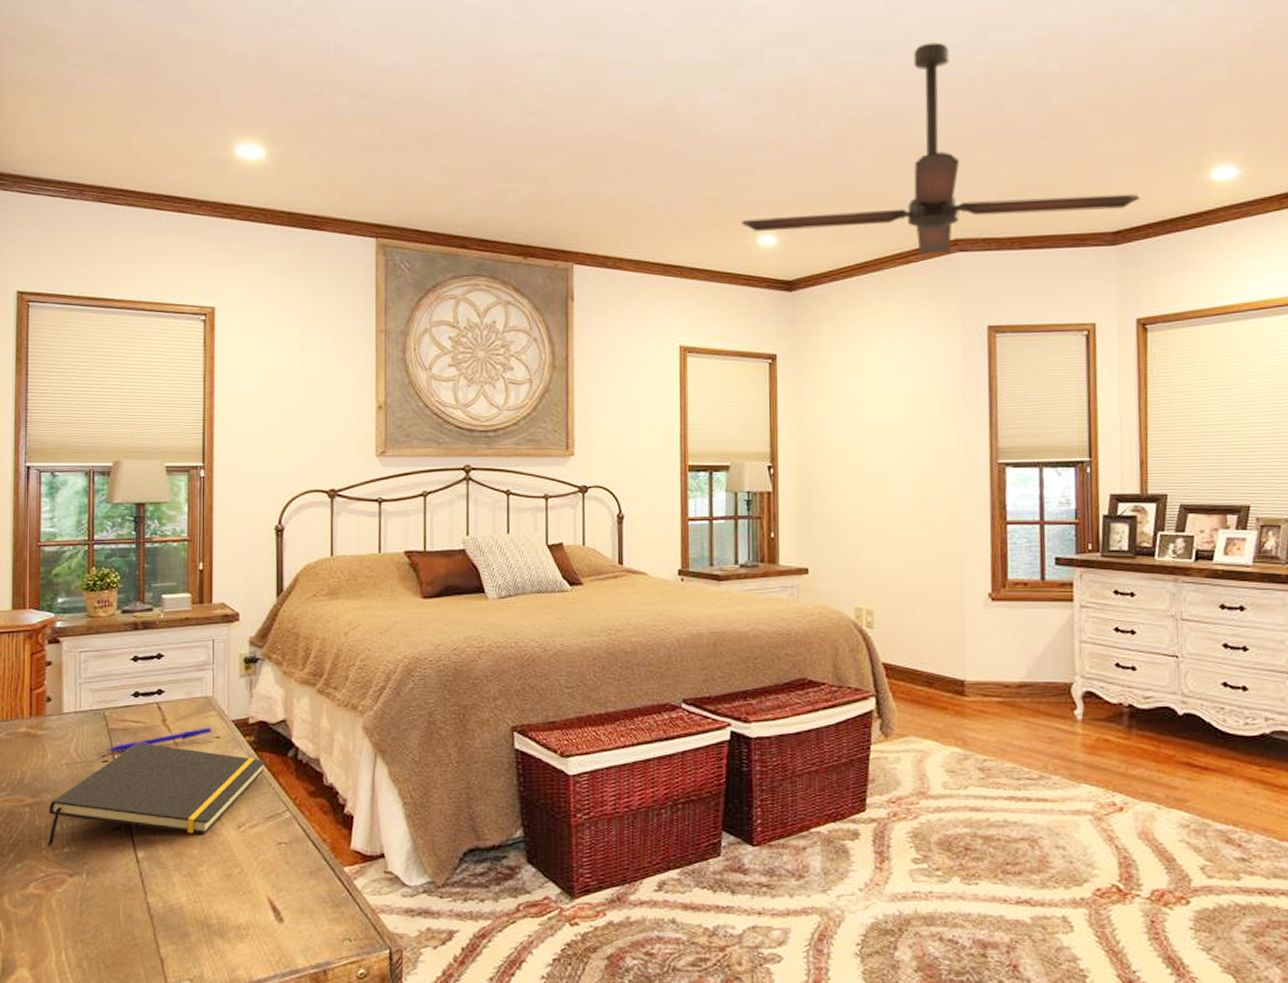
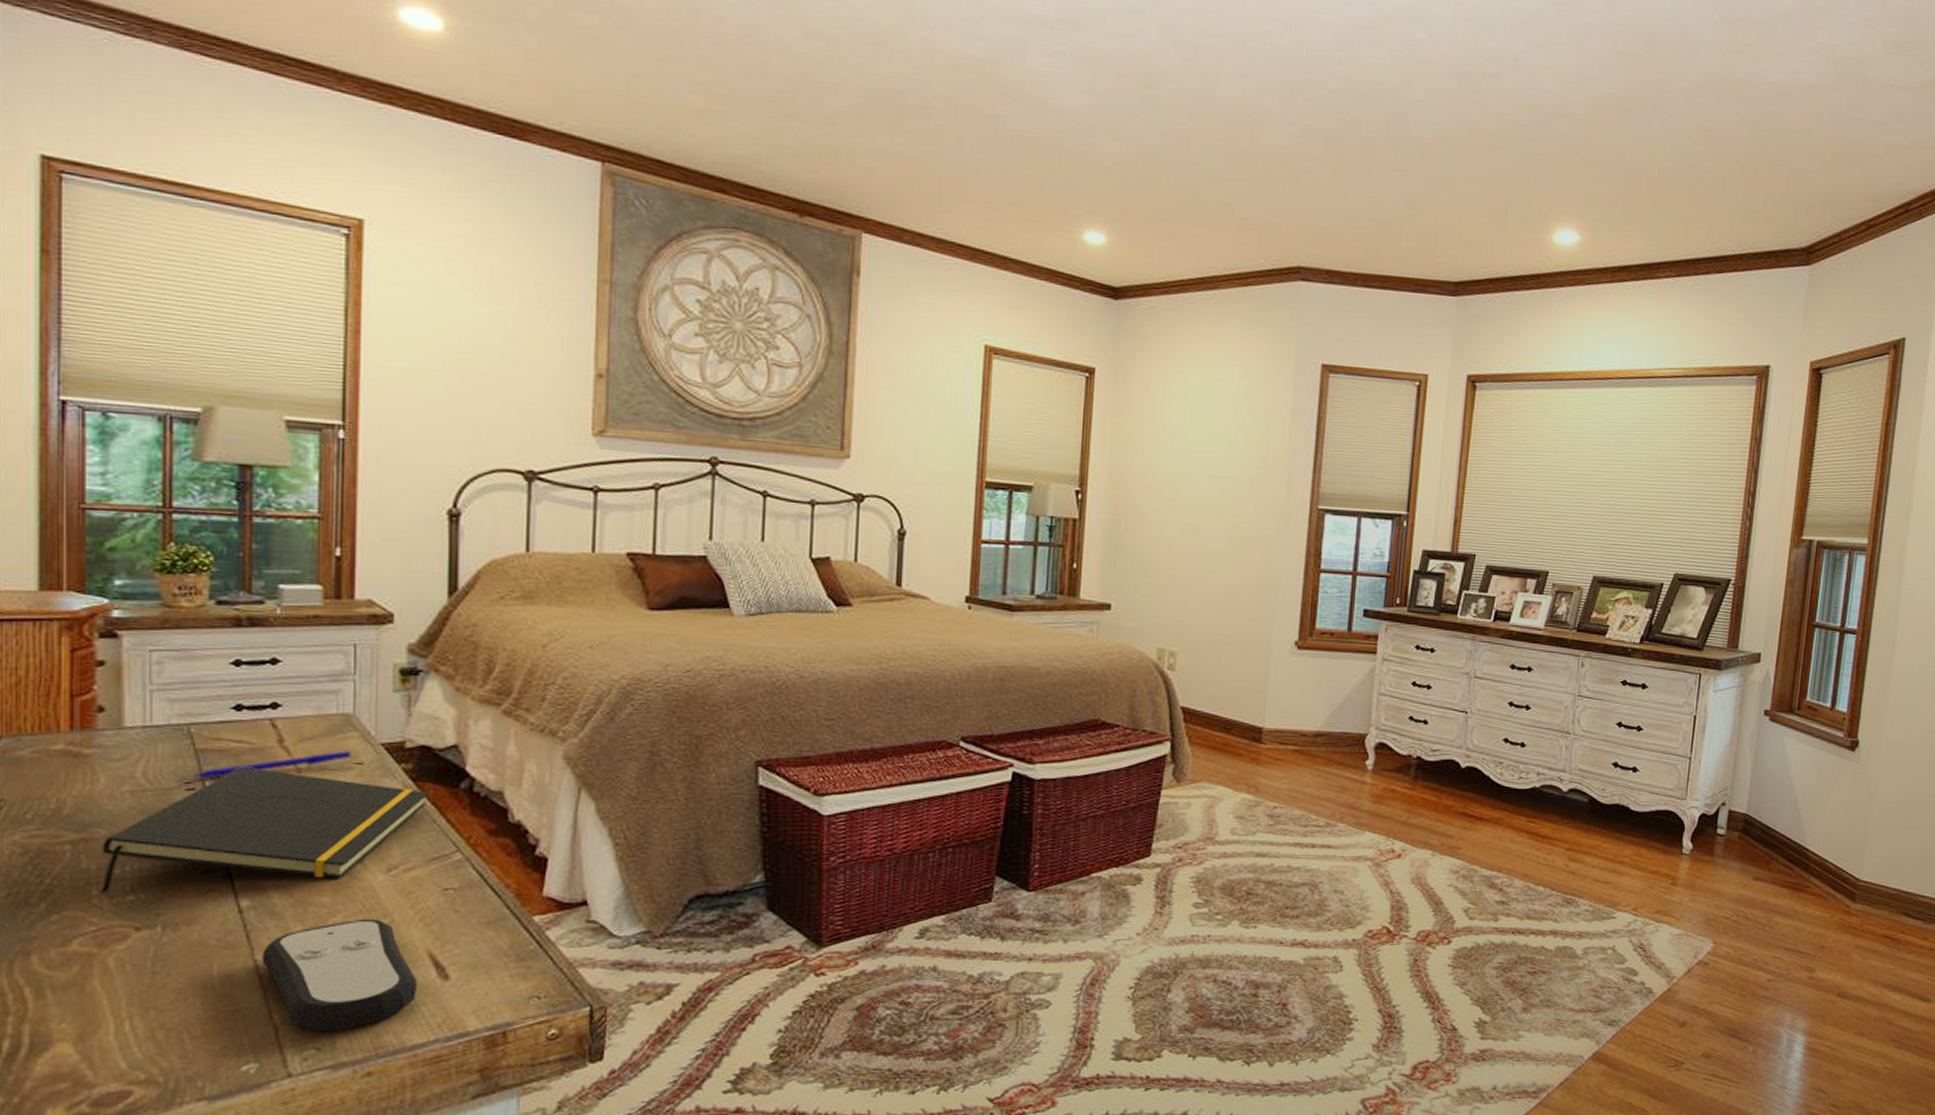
remote control: none [152,868,261,965] -> present [262,918,418,1031]
ceiling fan: present [741,42,1141,255] -> none [1066,42,1486,281]

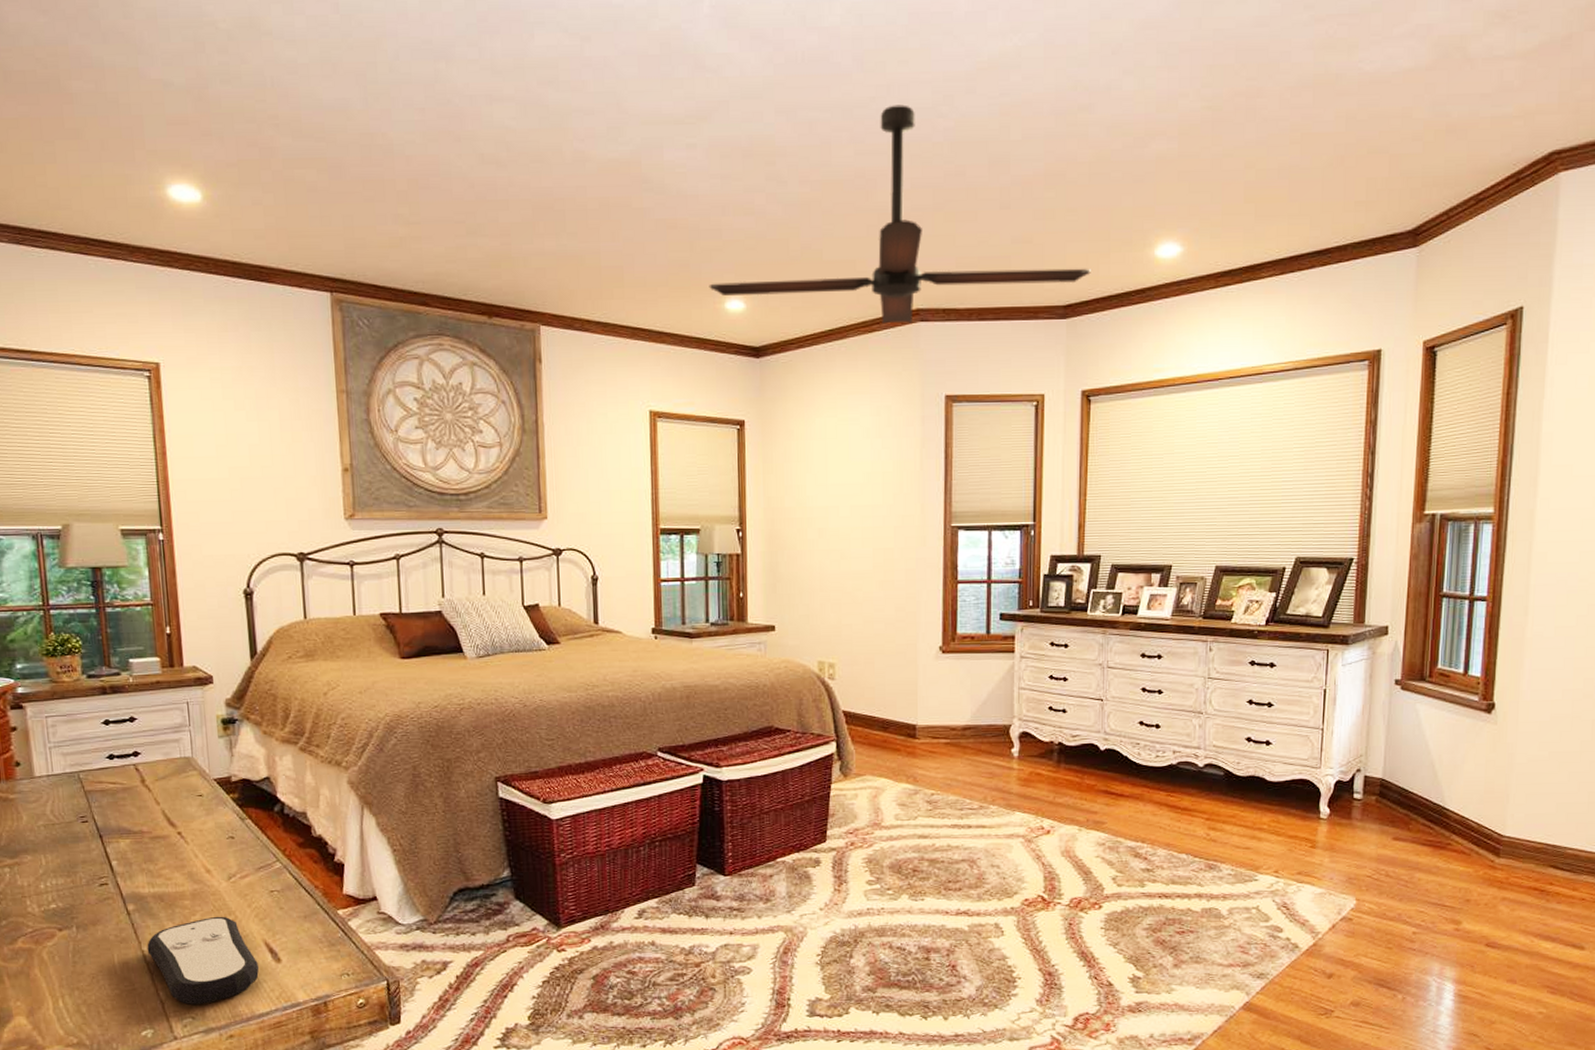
notepad: present [101,767,429,893] -> none [30,802,253,903]
pen: present [193,751,351,778] -> none [85,786,193,812]
ceiling fan: none [1066,42,1486,281] -> present [709,104,1091,324]

